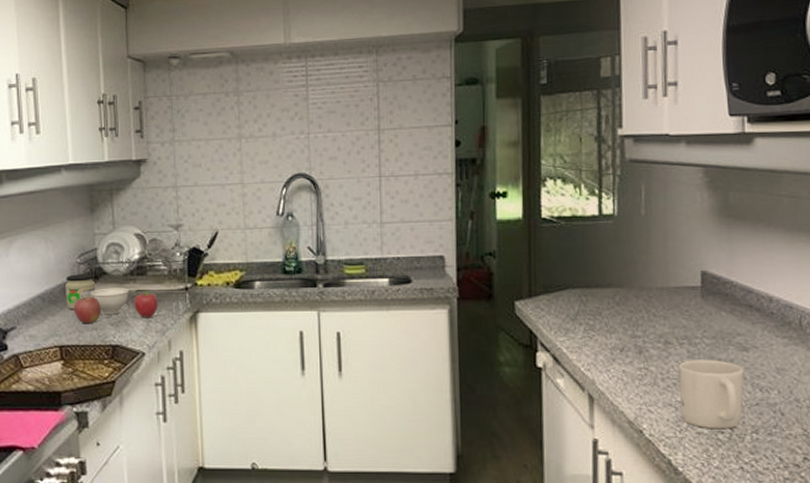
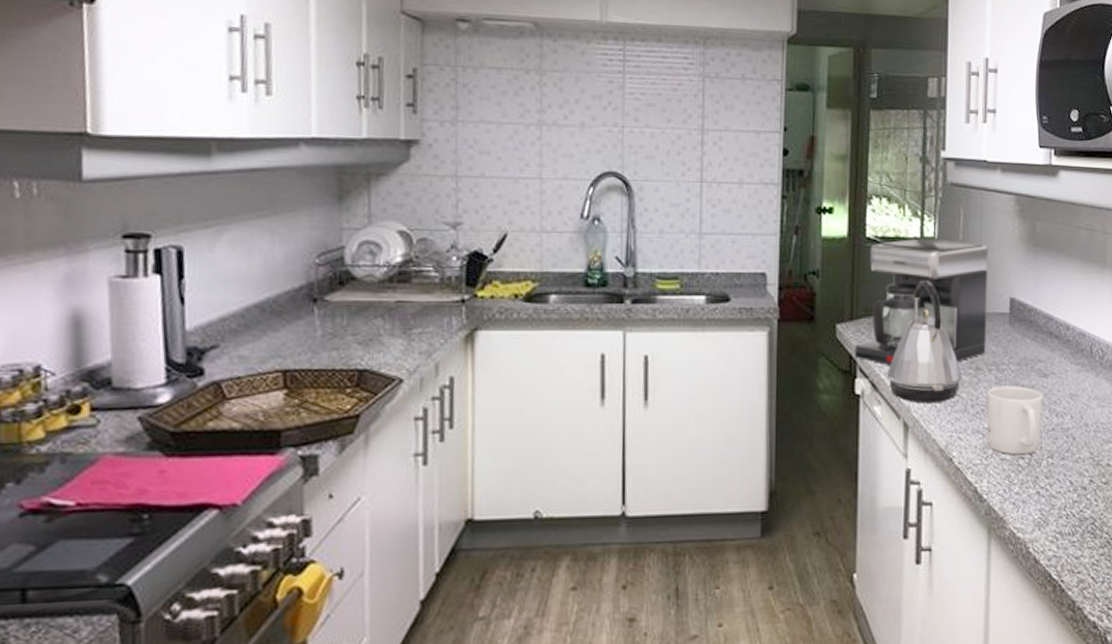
jar: present [64,274,96,310] -> none [295,278,340,324]
apple: present [73,295,101,324] -> none [306,305,346,343]
bowl: present [91,288,130,315] -> none [332,297,387,331]
fruit: present [134,291,158,318] -> none [391,303,425,336]
coffee maker: none [534,215,676,339] -> present [854,238,988,365]
kettle: none [569,257,650,377] -> present [887,280,962,404]

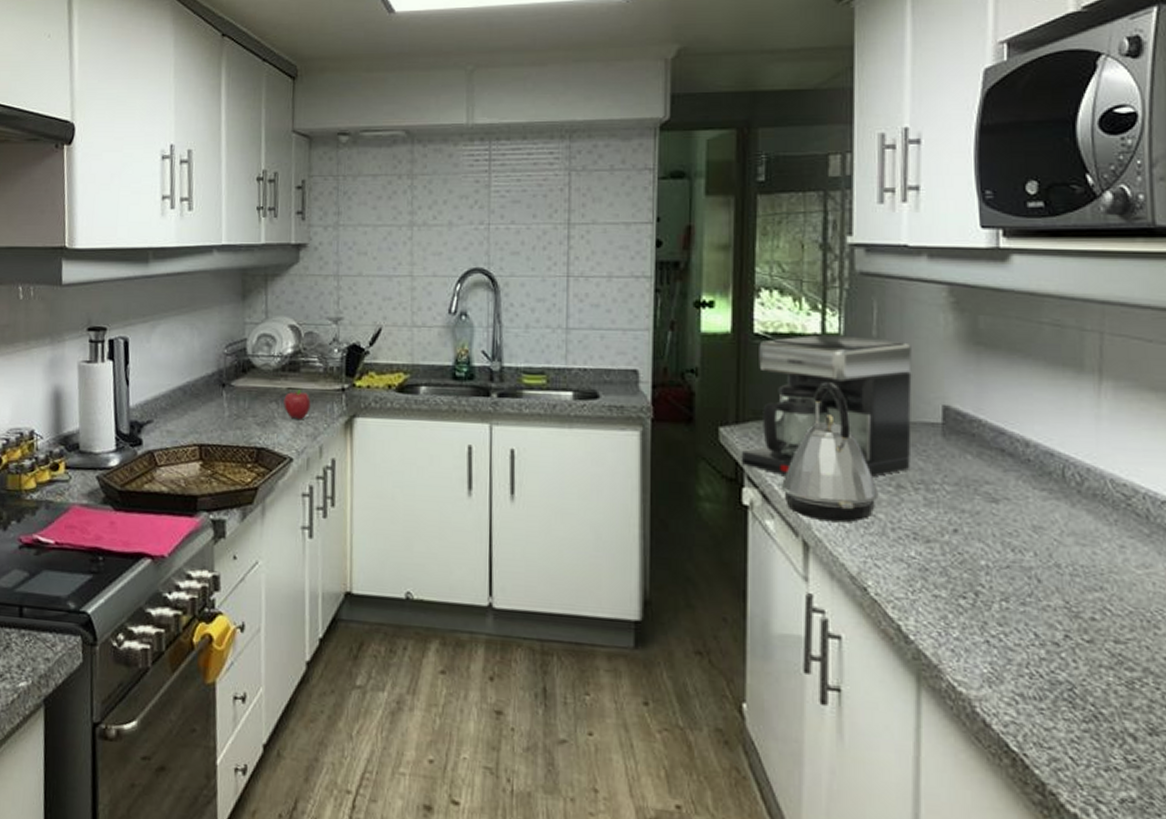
fruit: none [391,303,425,336] -> present [284,390,311,420]
mug: present [986,386,1043,455] -> none [912,508,993,594]

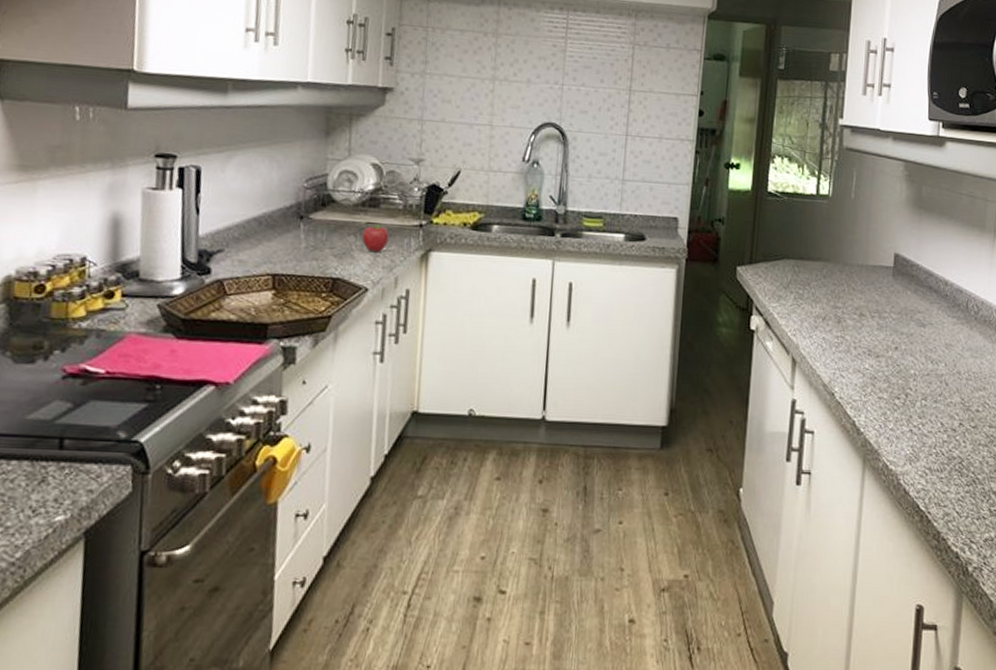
coffee maker: present [741,334,912,476] -> none [751,195,877,306]
kettle: present [782,382,879,523] -> none [780,233,847,343]

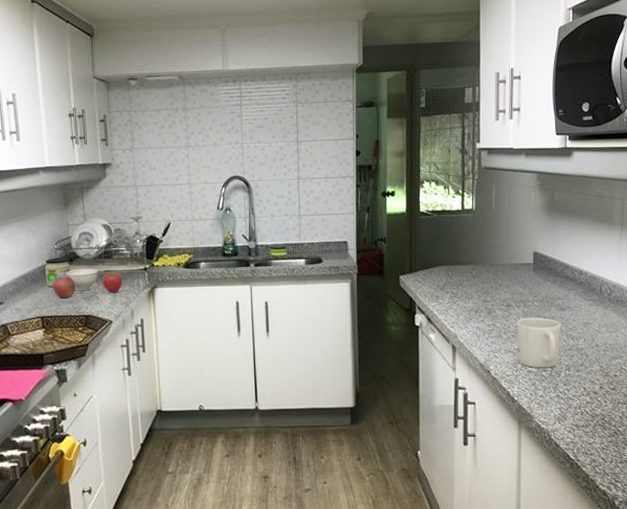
jar: none [285,199,322,237] -> present [44,258,71,287]
apple: none [293,221,325,254] -> present [52,275,75,299]
bowl: none [315,217,359,246] -> present [66,268,99,291]
mug: none [866,331,921,396] -> present [516,317,562,369]

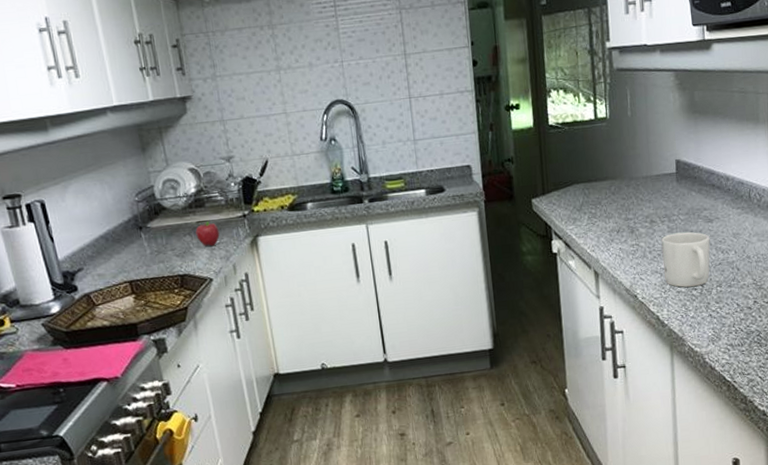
jar: present [44,258,71,287] -> none [126,210,158,247]
apple: present [52,275,75,299] -> none [137,231,166,258]
bowl: present [66,268,99,291] -> none [153,220,191,248]

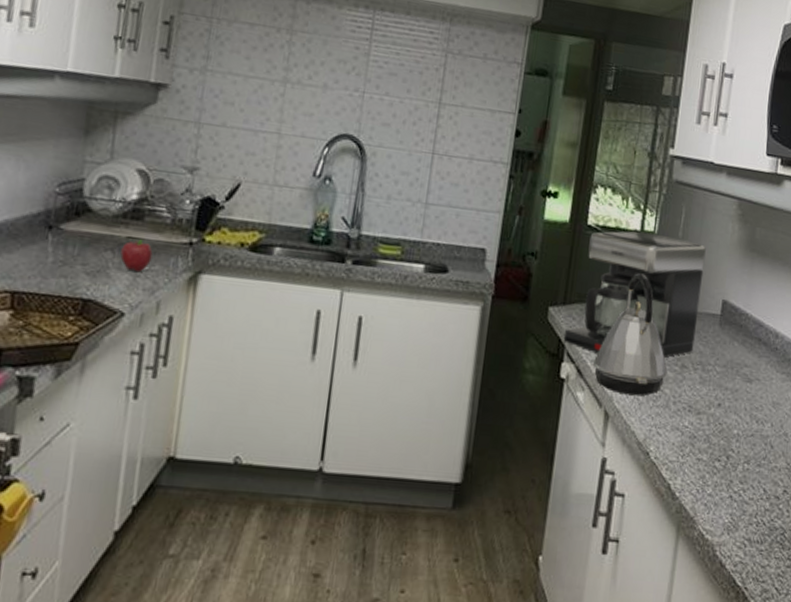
coffee maker: none [548,117,658,227] -> present [563,231,706,357]
kettle: none [577,154,640,255] -> present [593,273,668,396]
mug: present [661,231,711,288] -> none [685,385,746,458]

